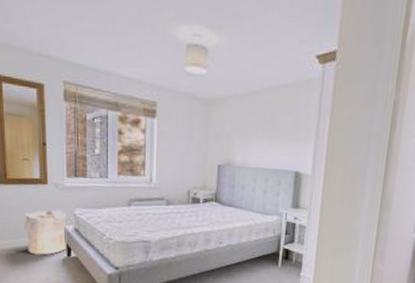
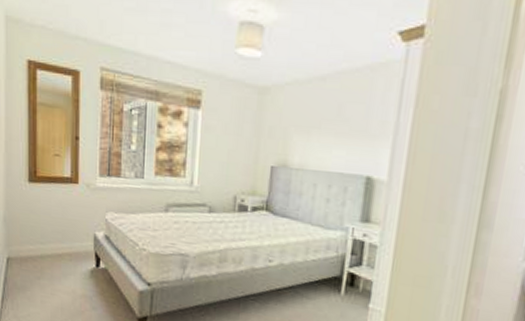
laundry hamper: present [23,210,67,255] -> none [51,213,97,264]

